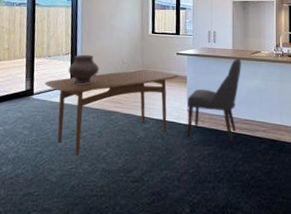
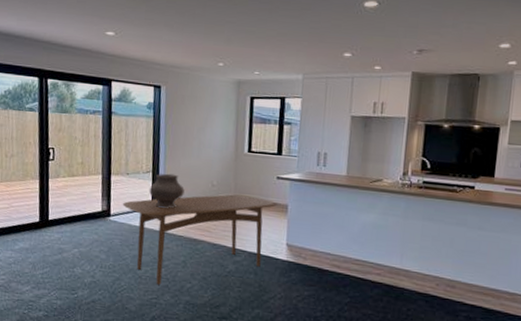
chair: present [188,58,242,141] -> none [285,186,357,283]

